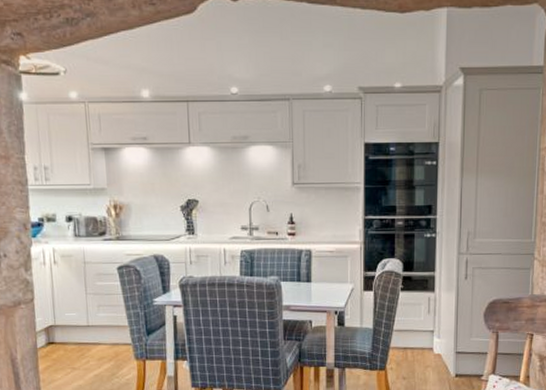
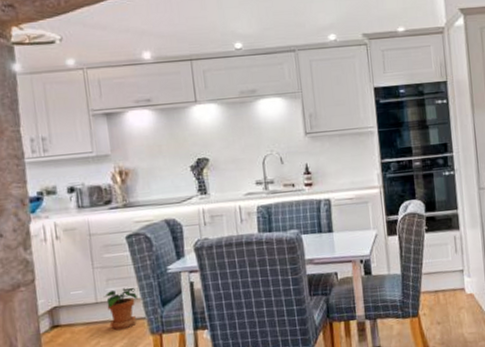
potted plant: none [94,315,125,353] -> present [103,287,138,330]

